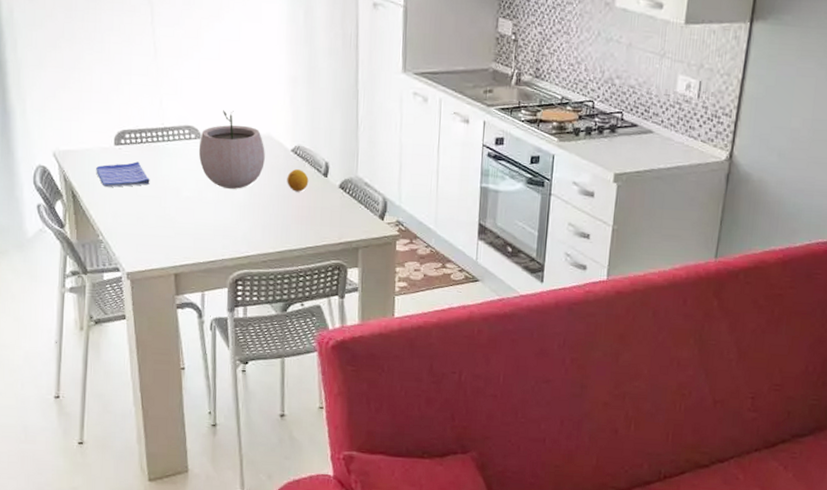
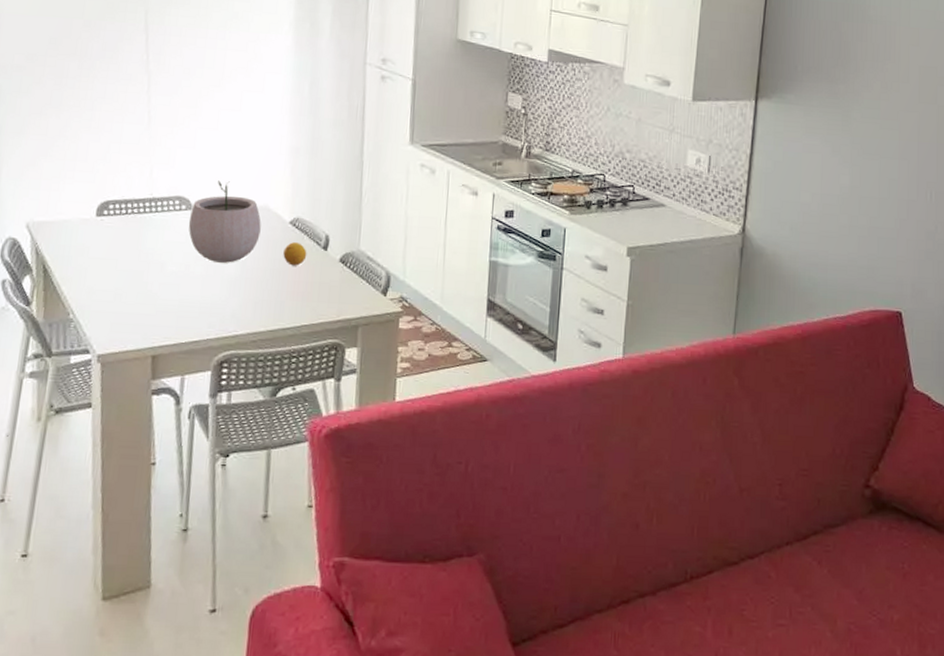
dish towel: present [96,161,150,187] -> none [73,234,133,261]

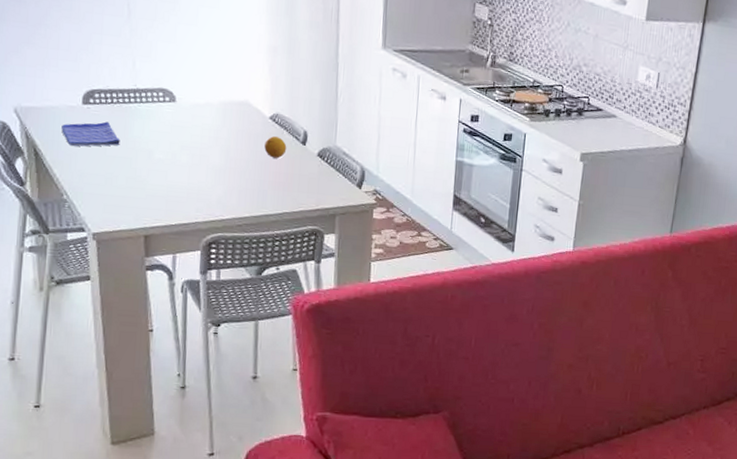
dish towel: none [73,234,133,261] -> present [61,121,120,147]
plant pot: present [188,180,261,263] -> none [172,75,243,153]

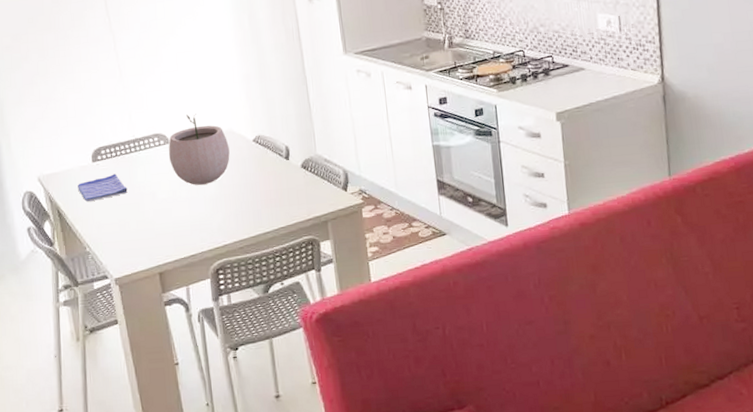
plant pot: none [172,75,243,153] -> present [168,114,230,185]
fruit: present [264,136,287,159] -> none [252,157,273,178]

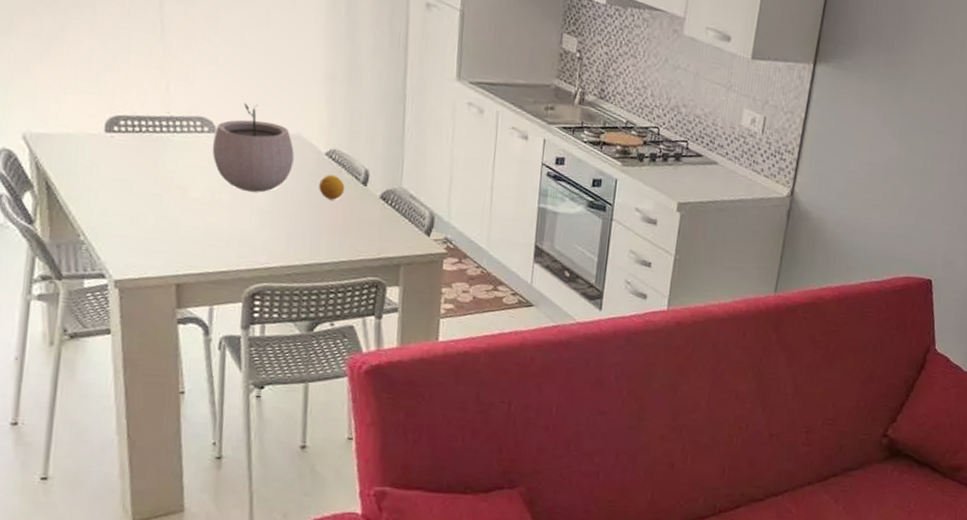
dish towel: present [78,174,128,201] -> none [79,153,150,181]
fruit: none [252,157,273,178] -> present [319,175,345,200]

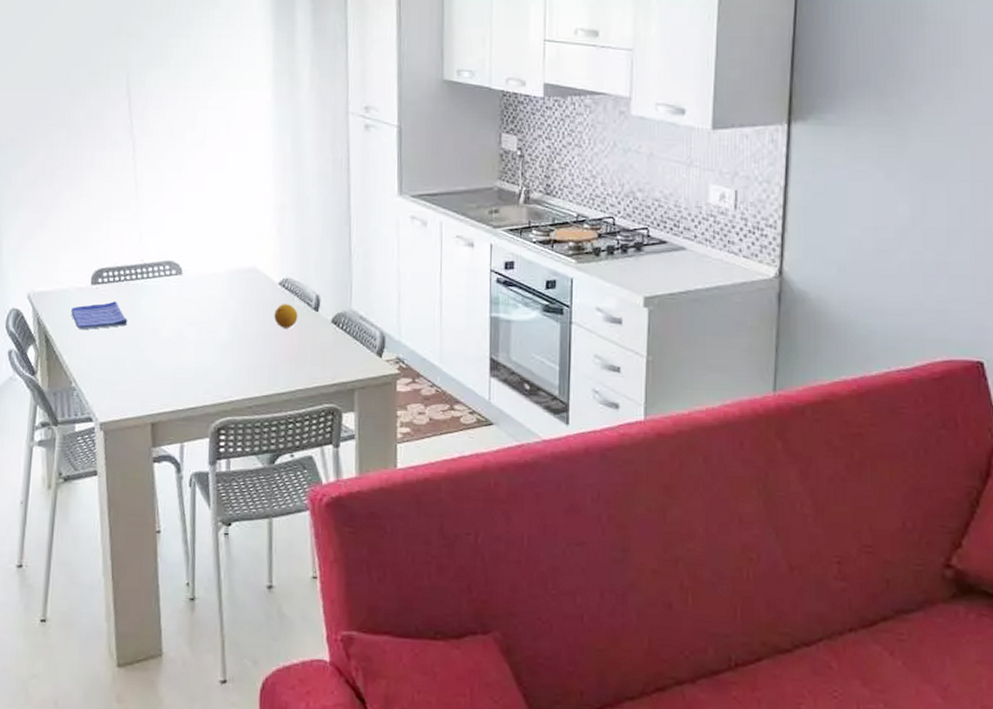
dish towel: none [79,153,150,181] -> present [71,301,128,329]
plant pot: present [212,103,294,193] -> none [179,243,251,327]

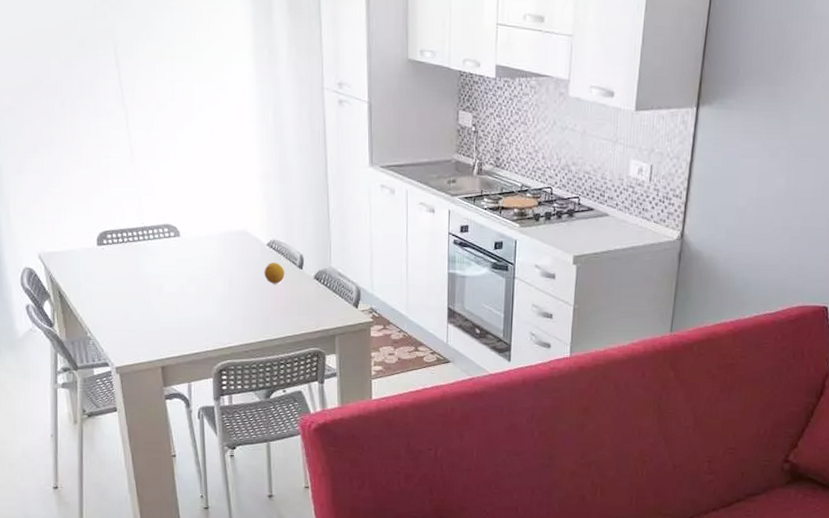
dish towel: present [71,301,128,329] -> none [81,261,133,286]

